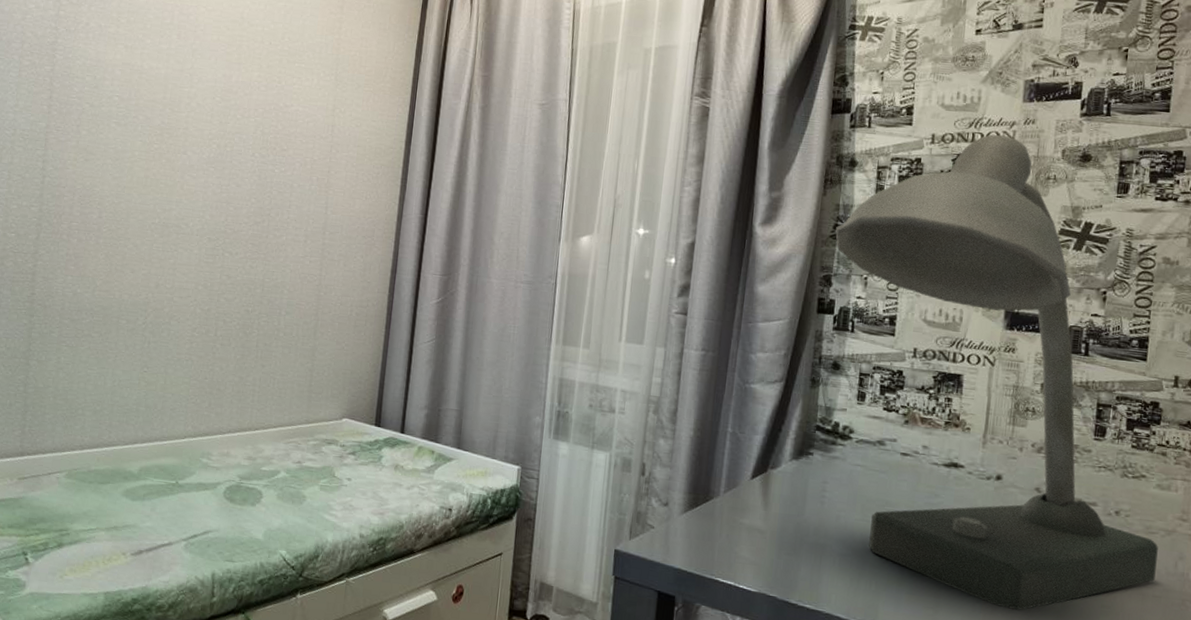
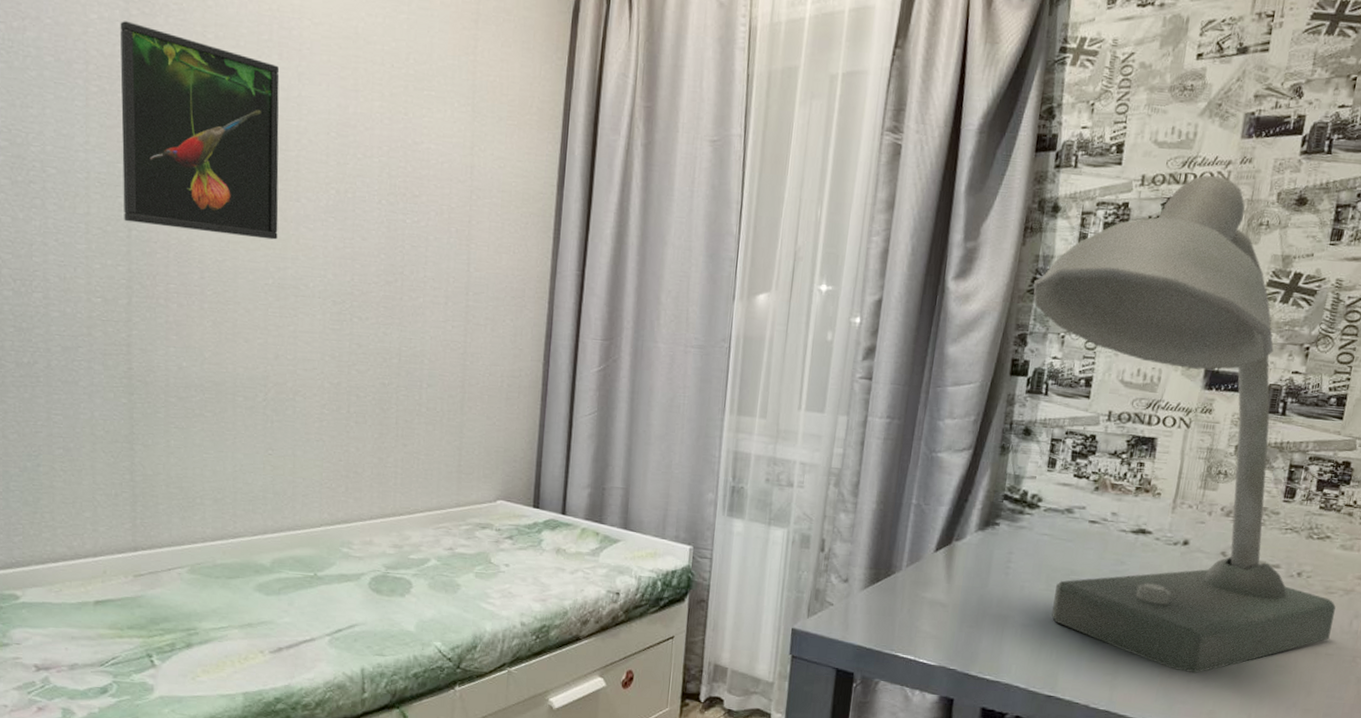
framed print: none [40,9,177,186] -> present [120,21,280,240]

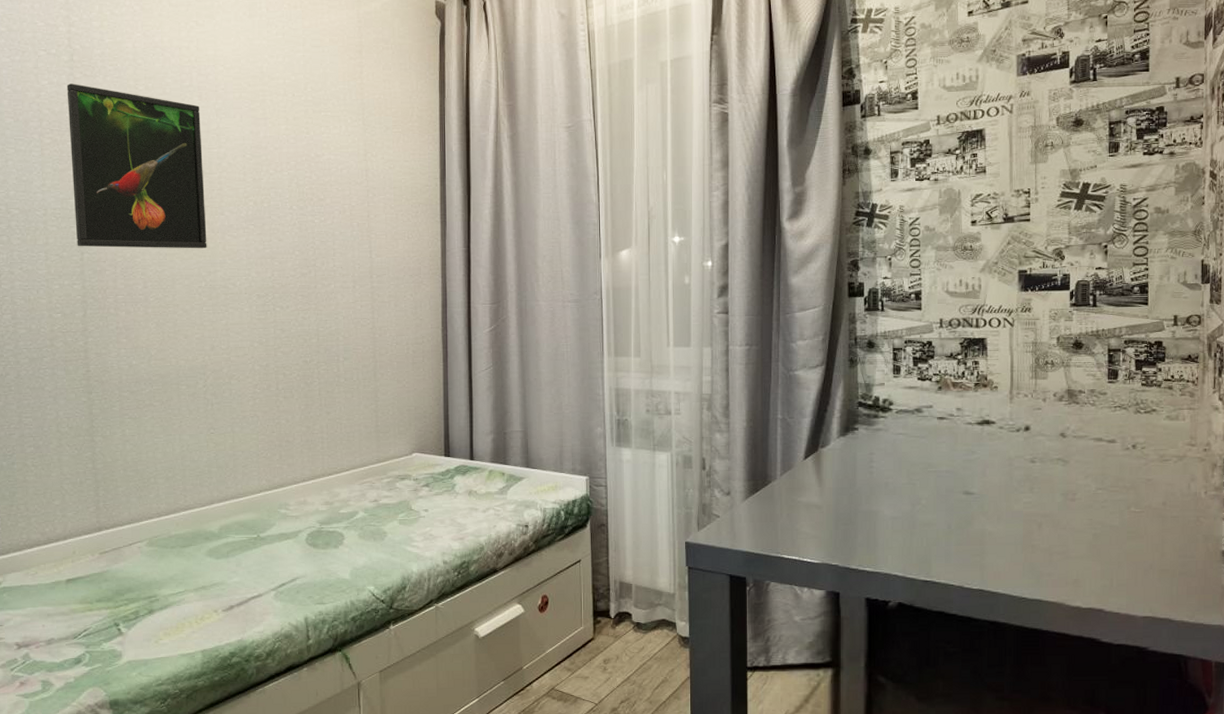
desk lamp: present [1033,175,1336,674] -> none [858,109,1172,547]

